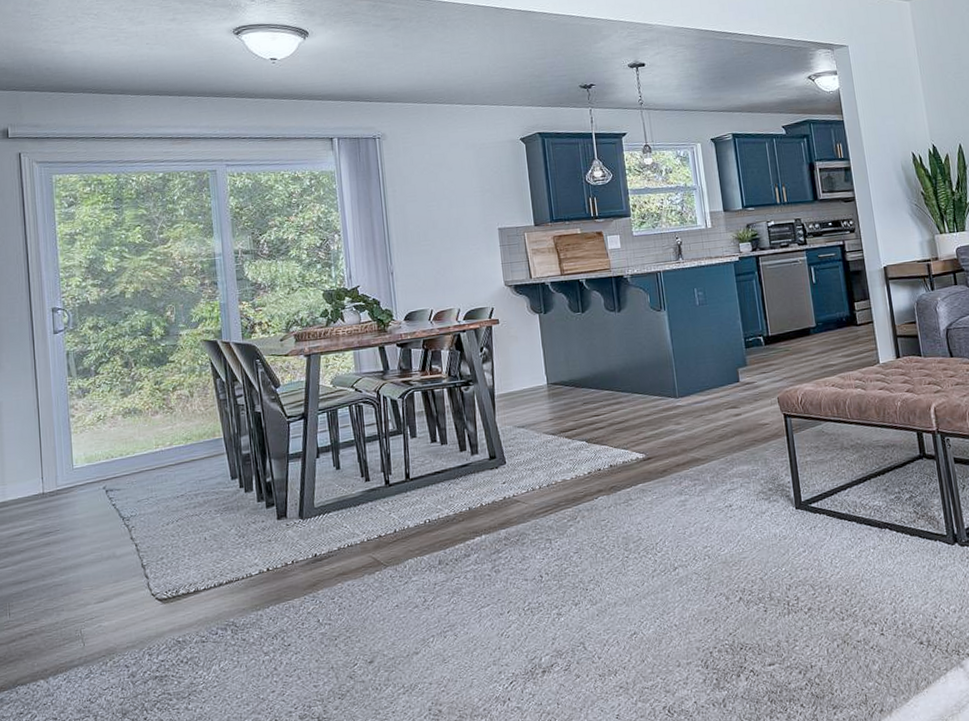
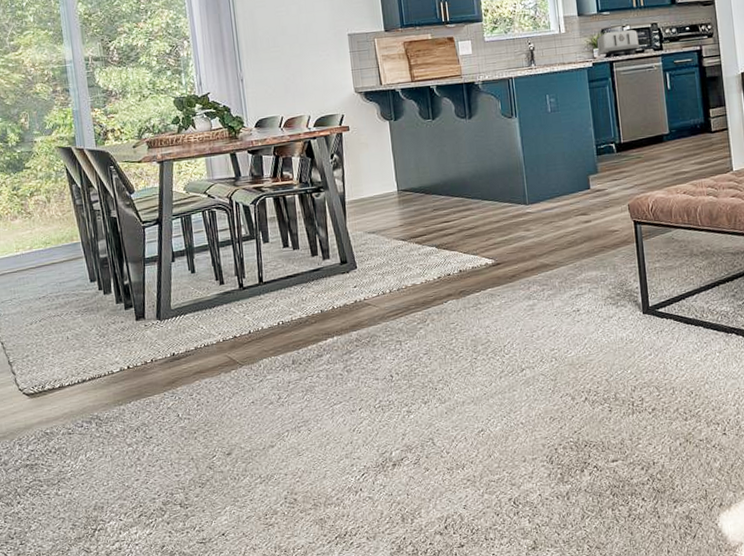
toaster: none [742,224,785,252] -> present [596,29,640,57]

